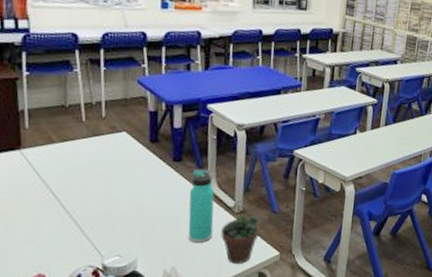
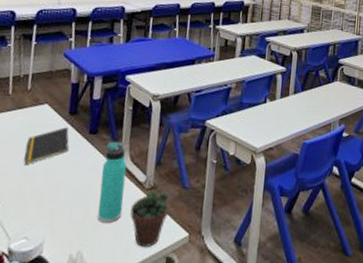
notepad: none [108,155,154,191] -> present [24,127,69,166]

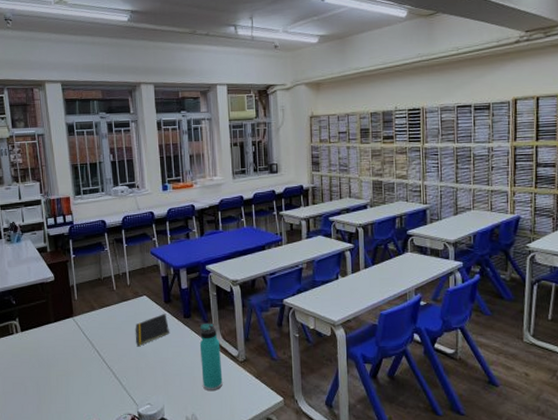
succulent plant: present [130,179,170,247] -> none [230,353,263,410]

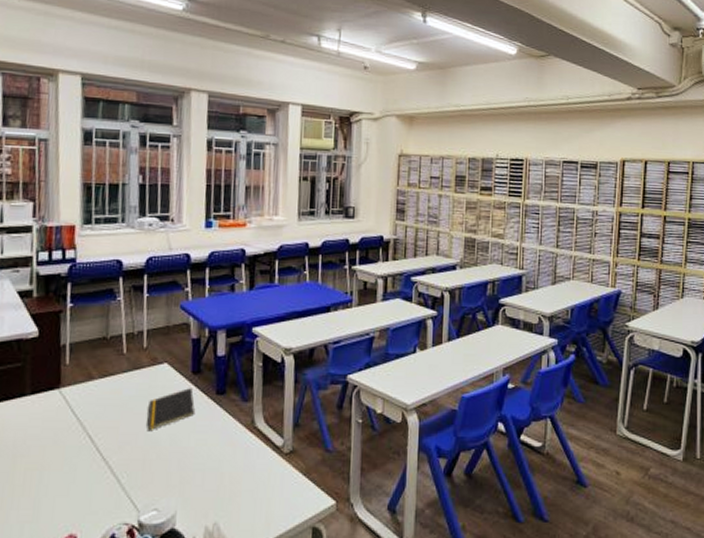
thermos bottle: present [199,324,223,390] -> none [232,403,261,491]

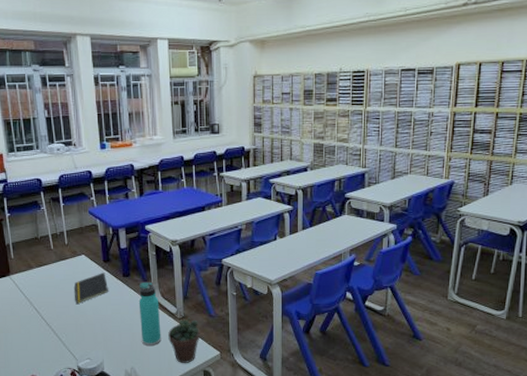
thermos bottle: none [232,403,261,491] -> present [138,282,162,346]
succulent plant: none [269,443,312,517] -> present [168,311,201,363]

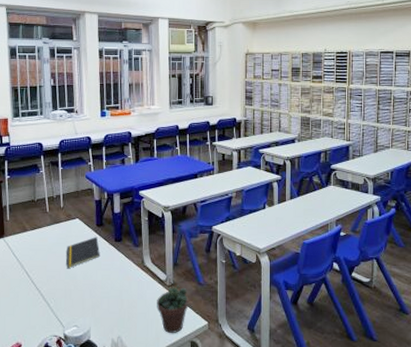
thermos bottle: present [138,282,162,346] -> none [129,248,150,314]

